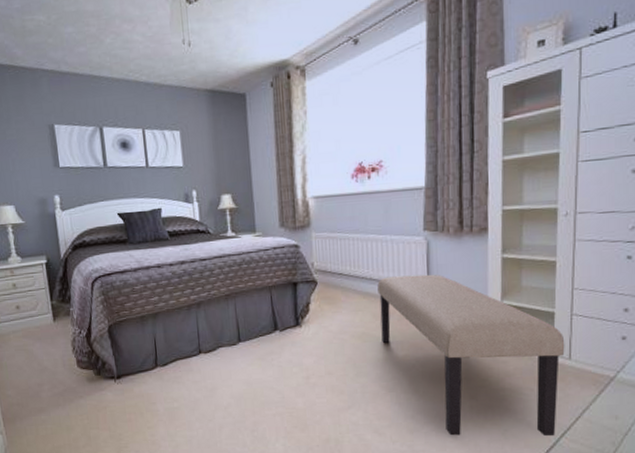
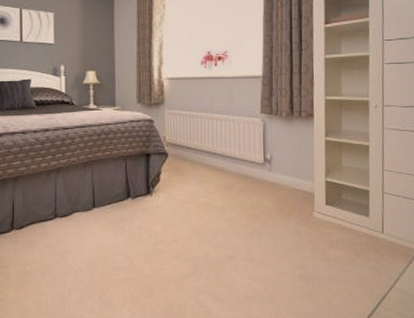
bench: present [377,274,565,437] -> none [221,152,379,305]

